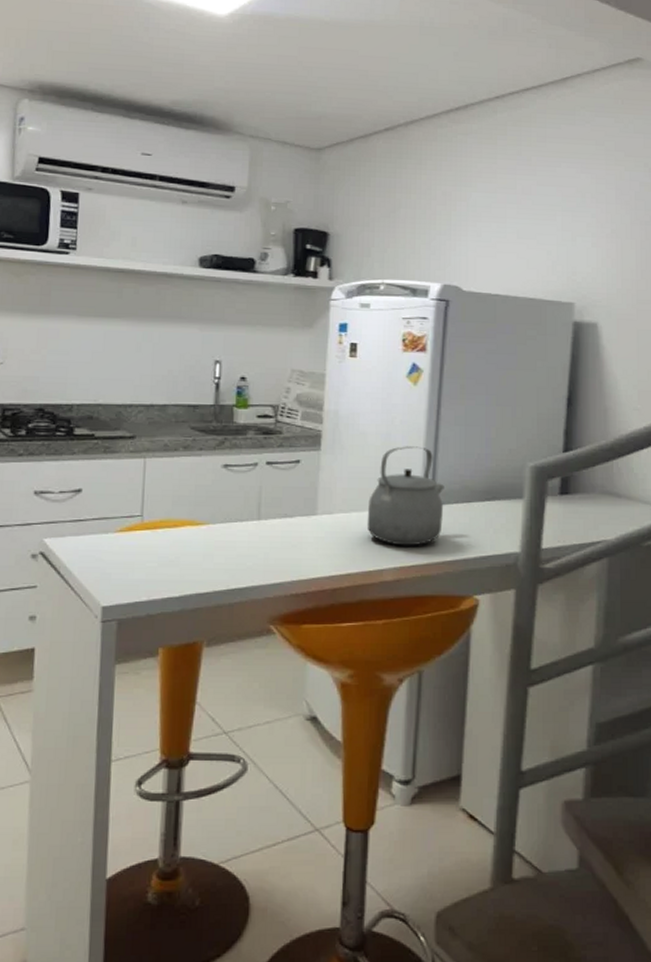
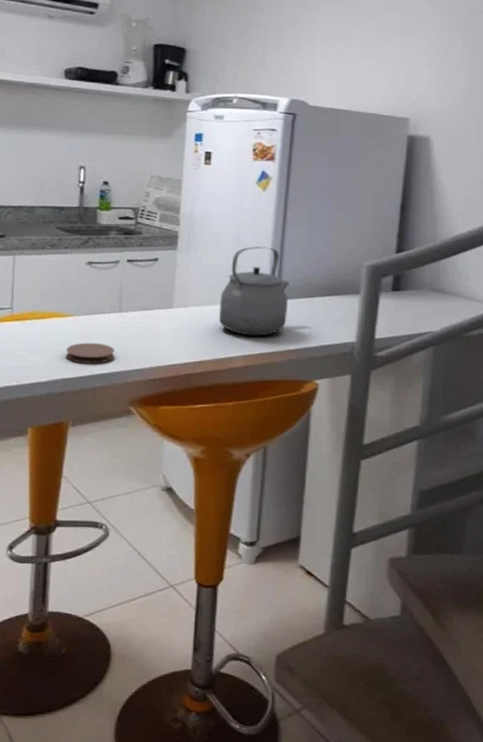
coaster: none [199,553,254,577] -> present [65,342,115,364]

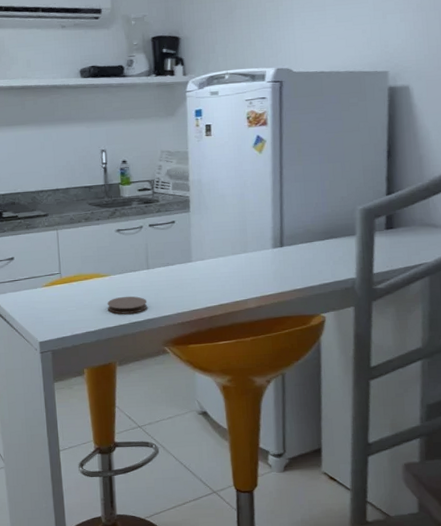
tea kettle: present [218,246,289,336] -> none [231,201,292,280]

